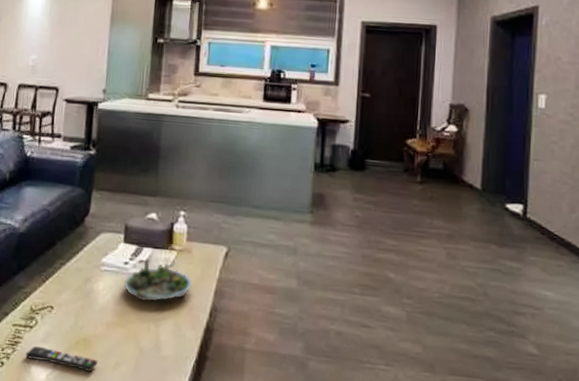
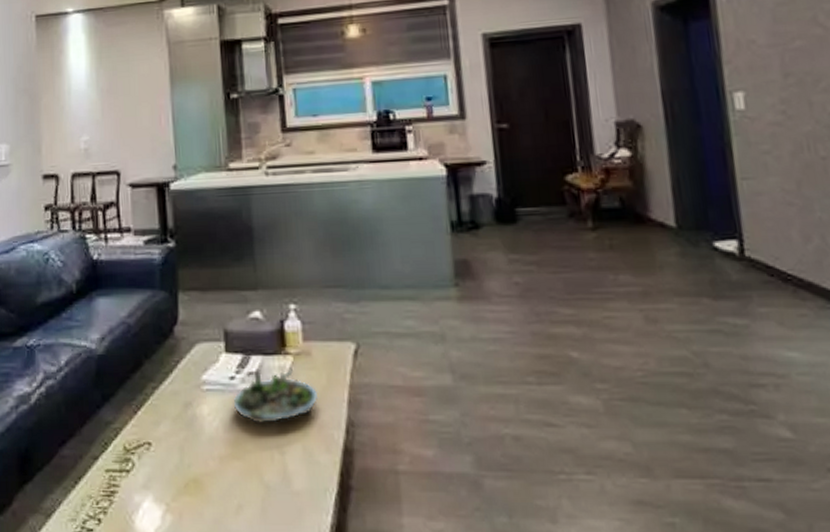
remote control: present [25,345,98,372] -> none [126,494,215,521]

